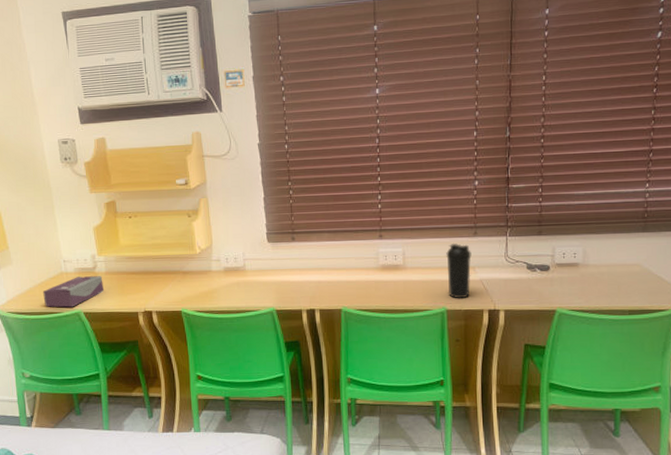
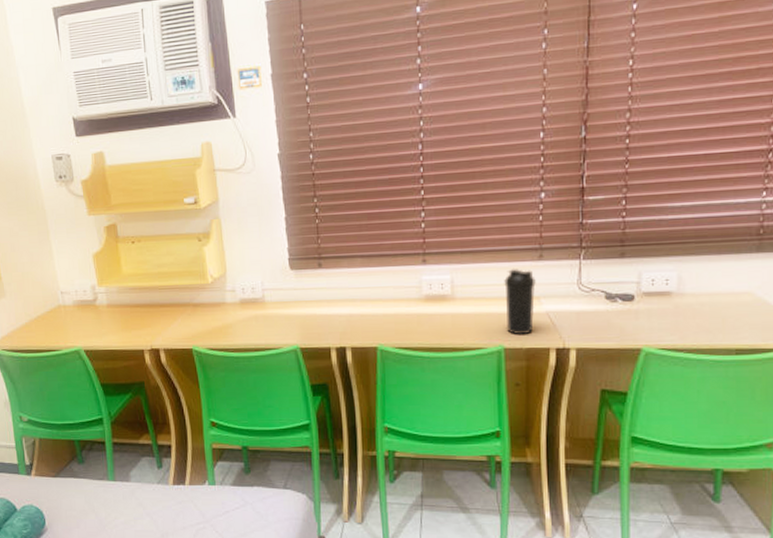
tissue box: present [43,276,104,308] -> none [39,309,105,345]

